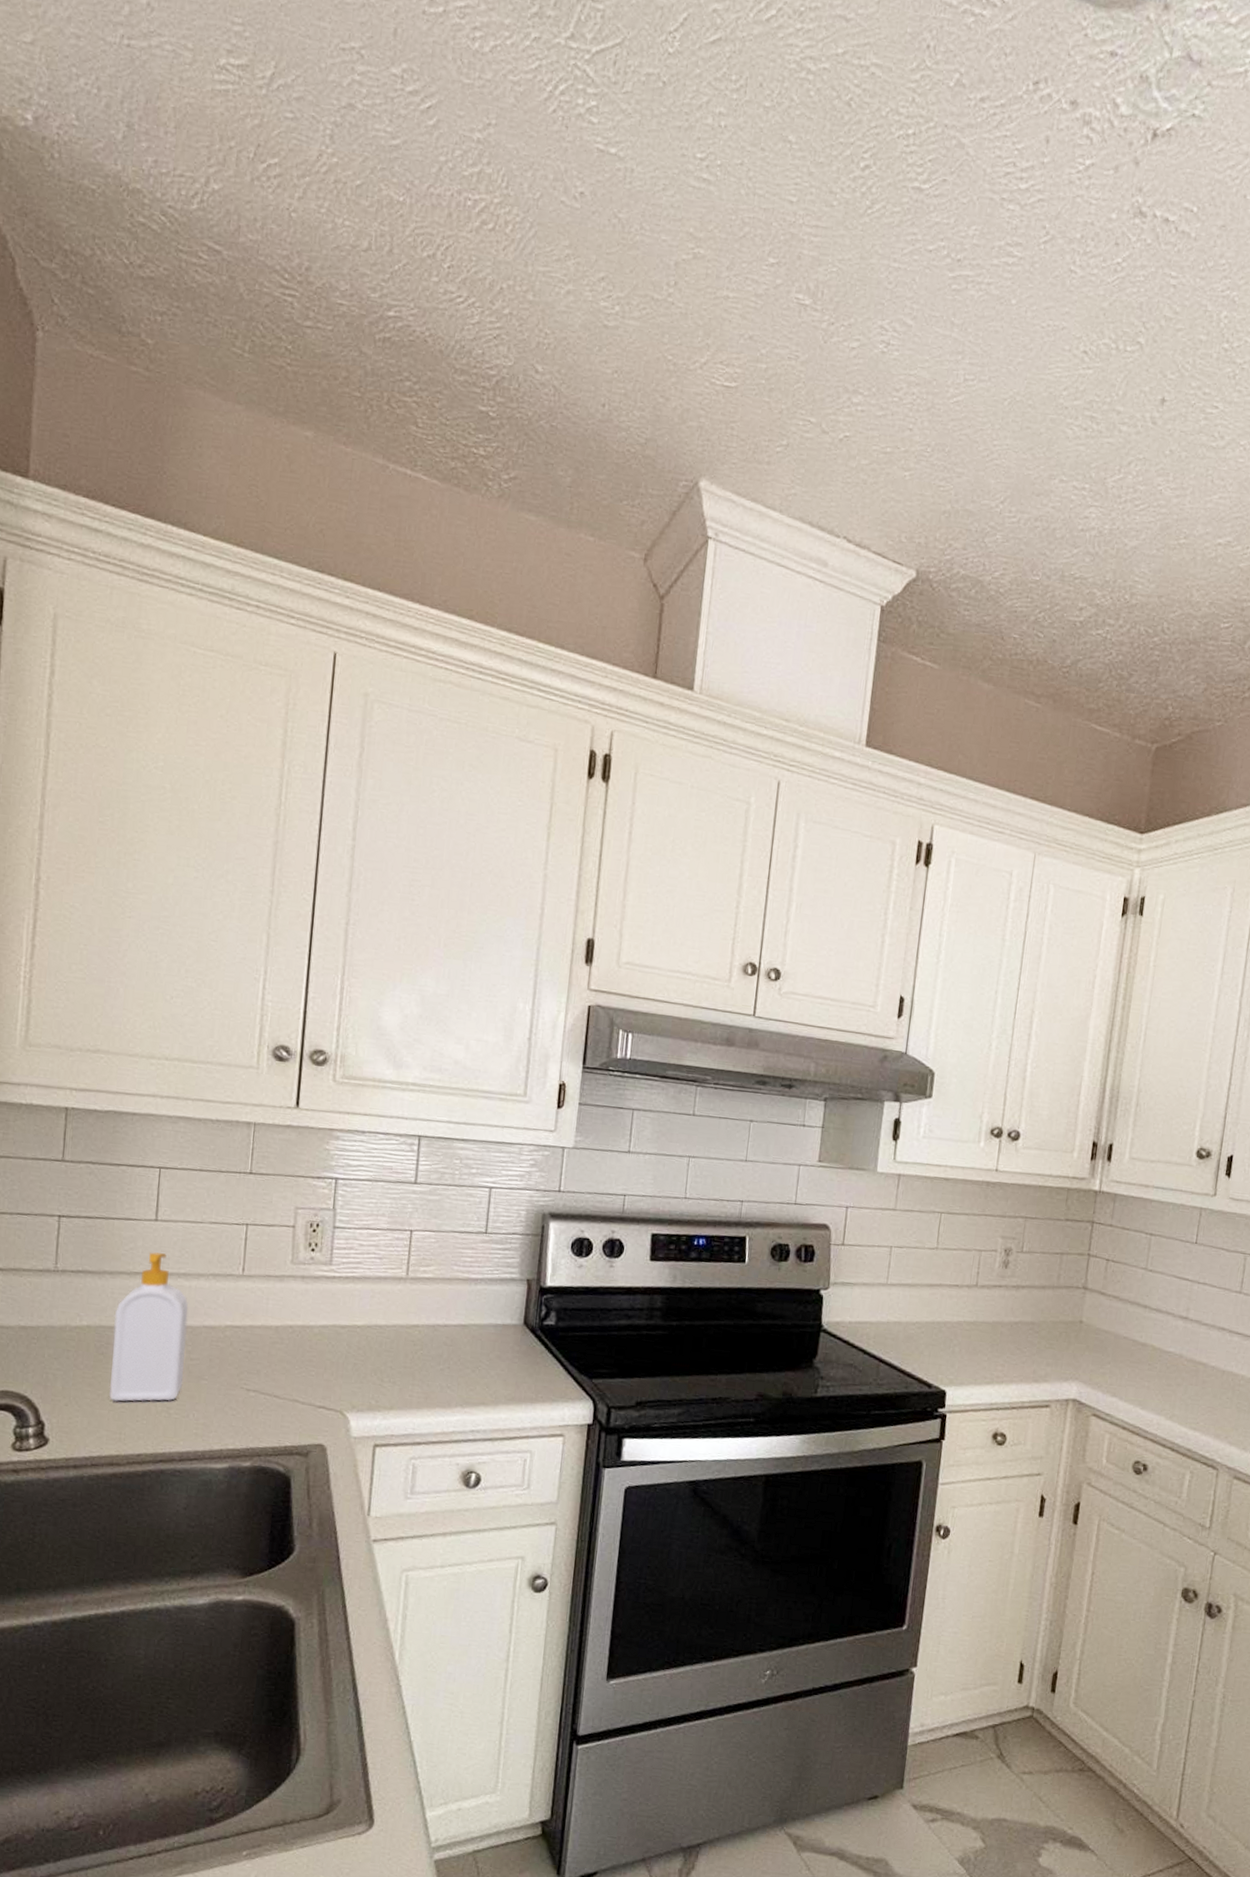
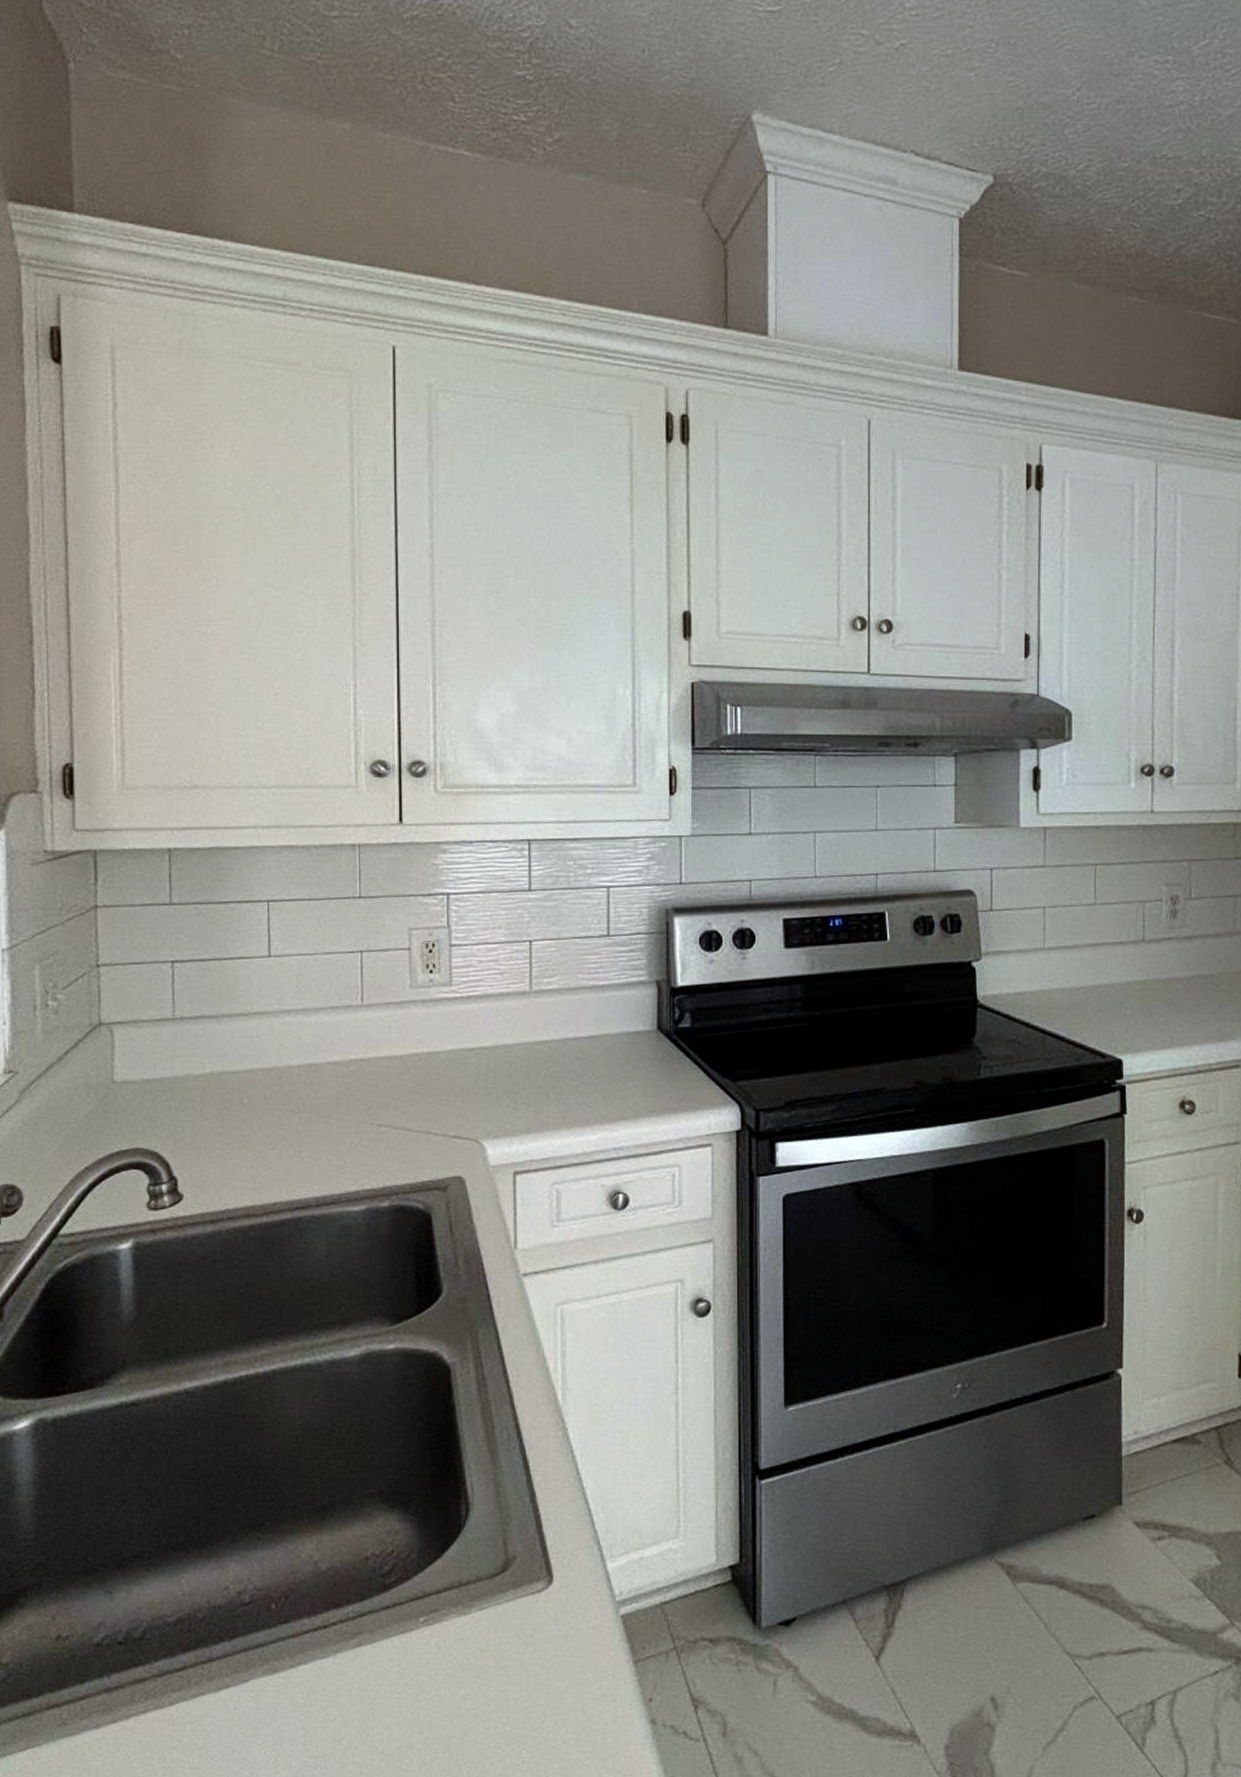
soap bottle: present [109,1252,189,1402] -> none [236,990,312,1150]

